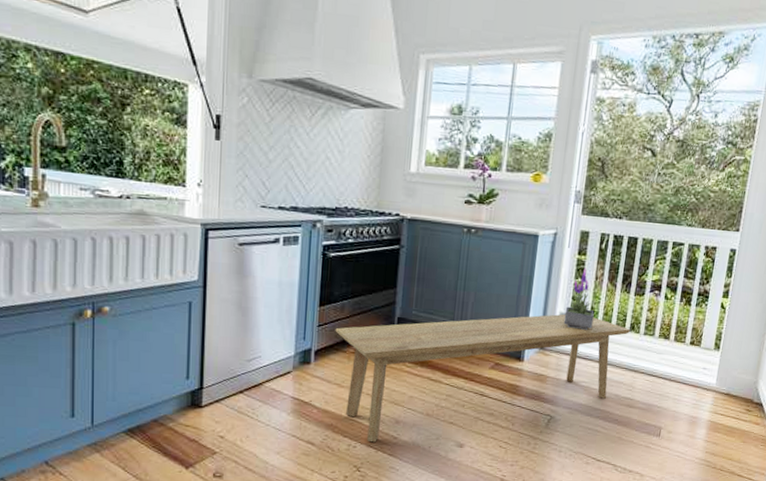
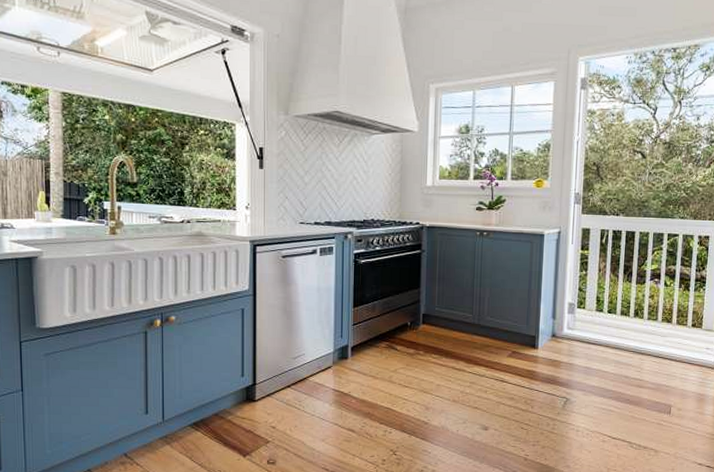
bench: present [335,313,631,443] -> none [368,304,635,428]
potted plant: present [563,267,594,330] -> none [572,261,600,318]

